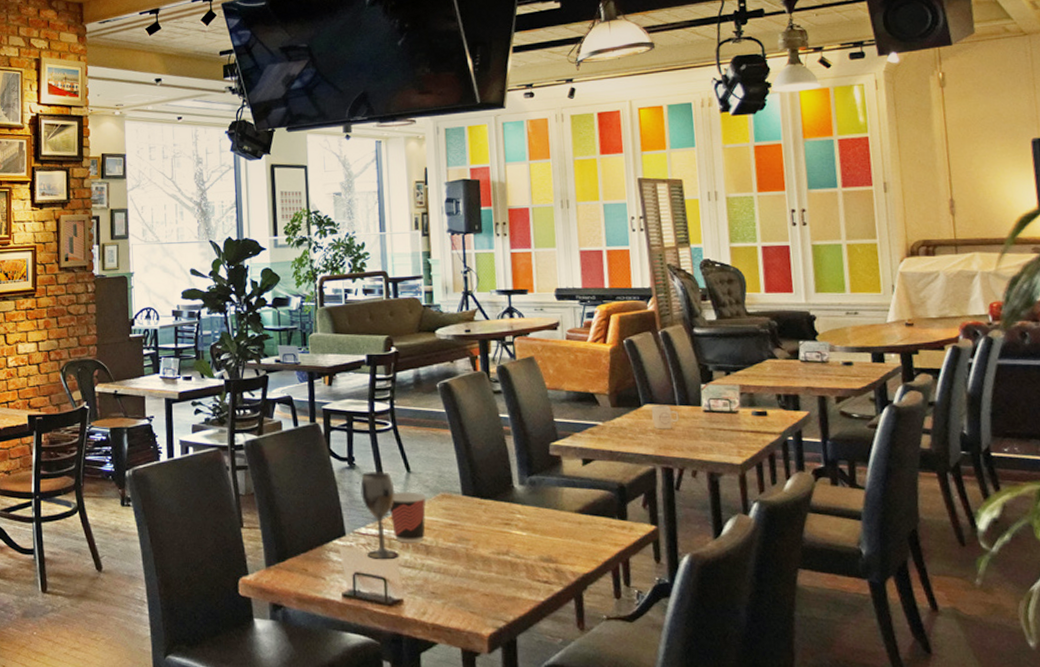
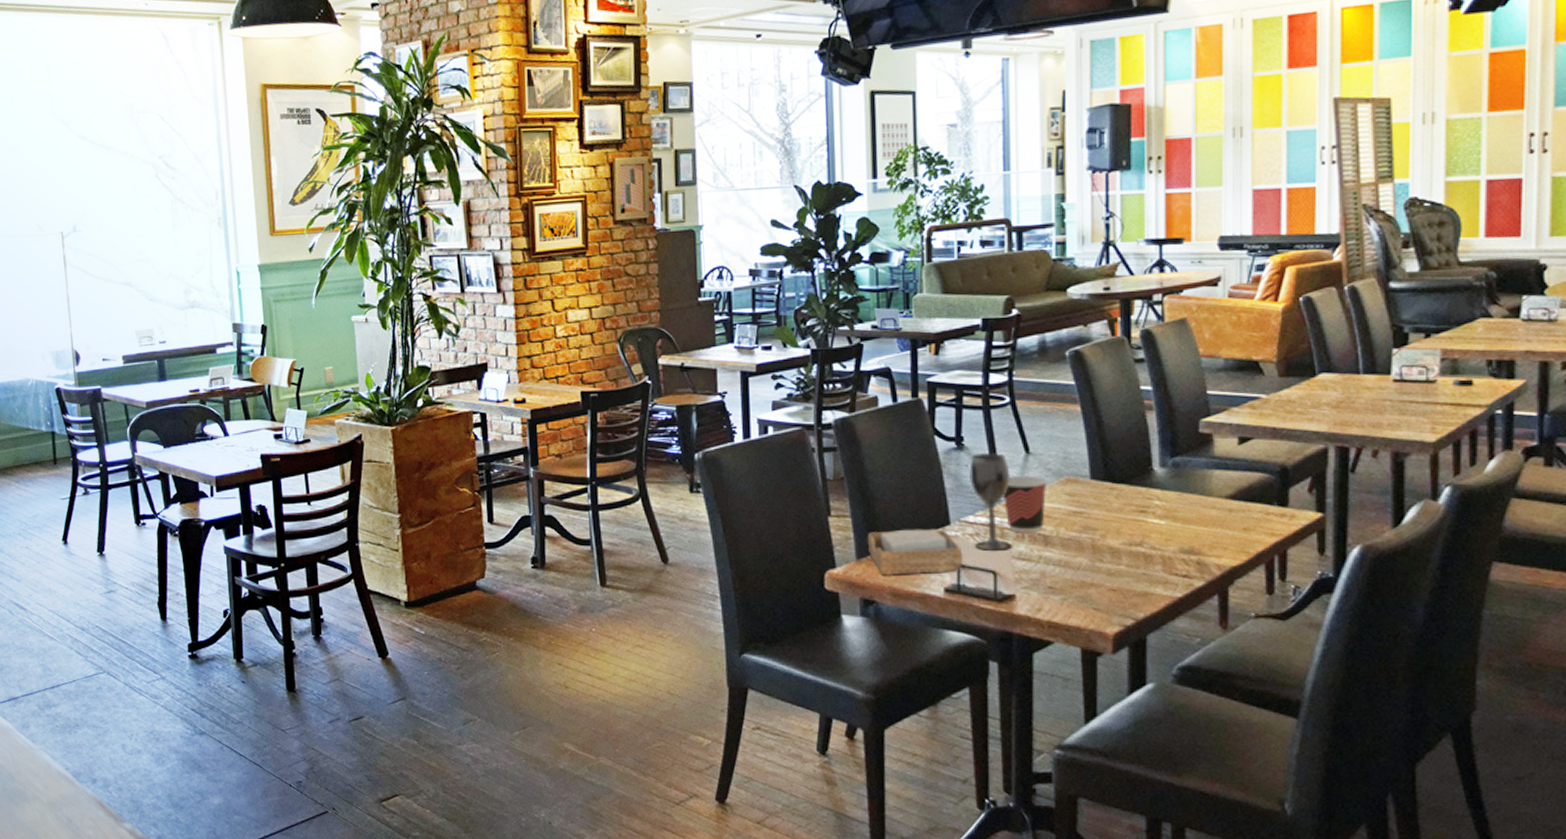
napkin holder: none [275,539,357,582] -> present [867,528,962,575]
mug: present [651,405,680,430] -> none [1327,373,1362,403]

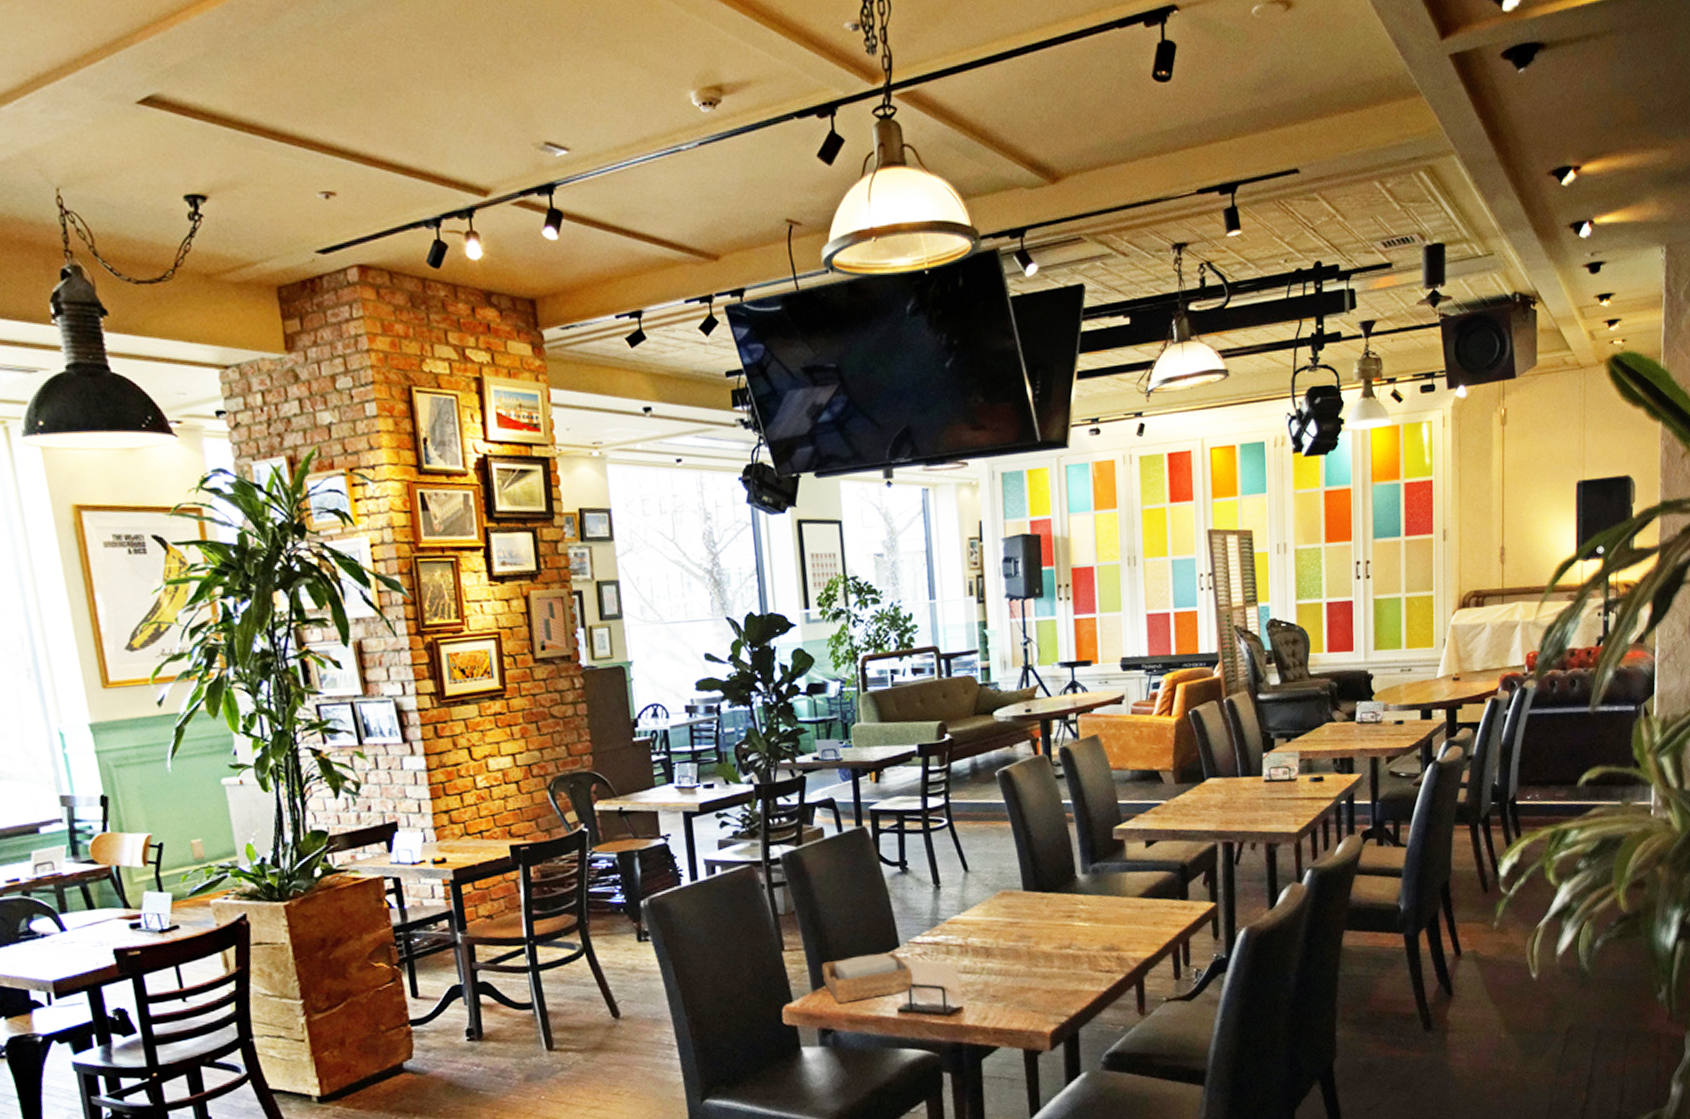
wine glass: present [969,452,1013,550] -> none [914,873,958,968]
cup: present [1003,475,1047,533] -> none [947,892,986,948]

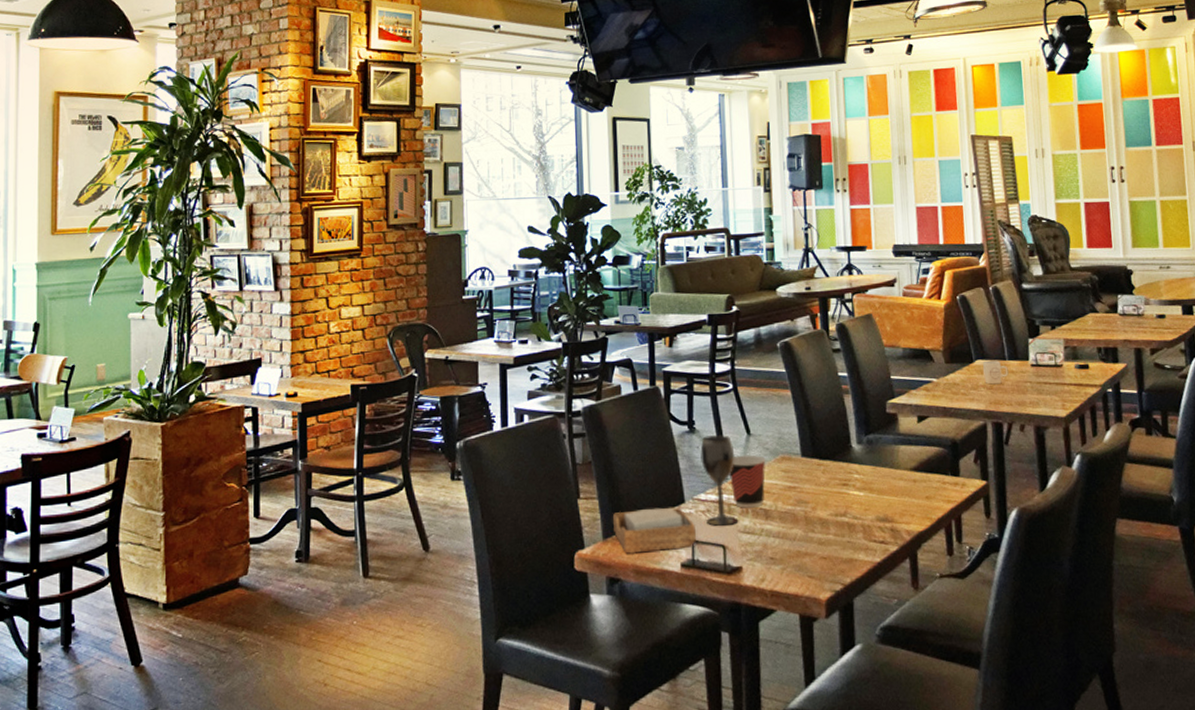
wine glass: none [914,873,958,968] -> present [700,434,739,526]
cup: none [947,892,986,948] -> present [730,455,766,508]
mug: none [1214,777,1241,804] -> present [982,360,1009,385]

